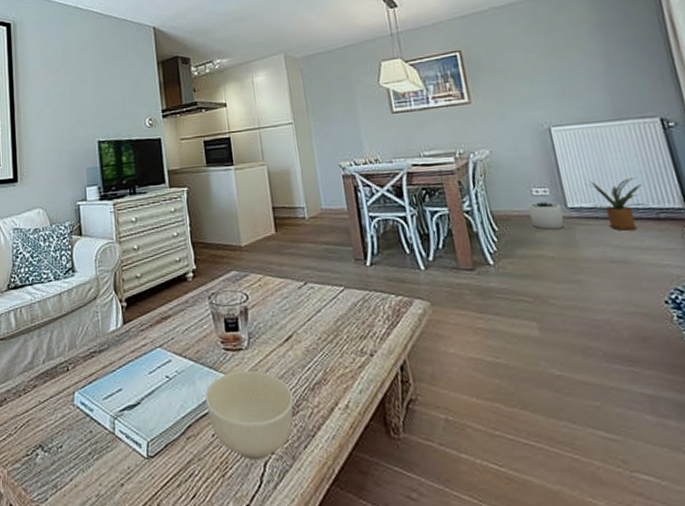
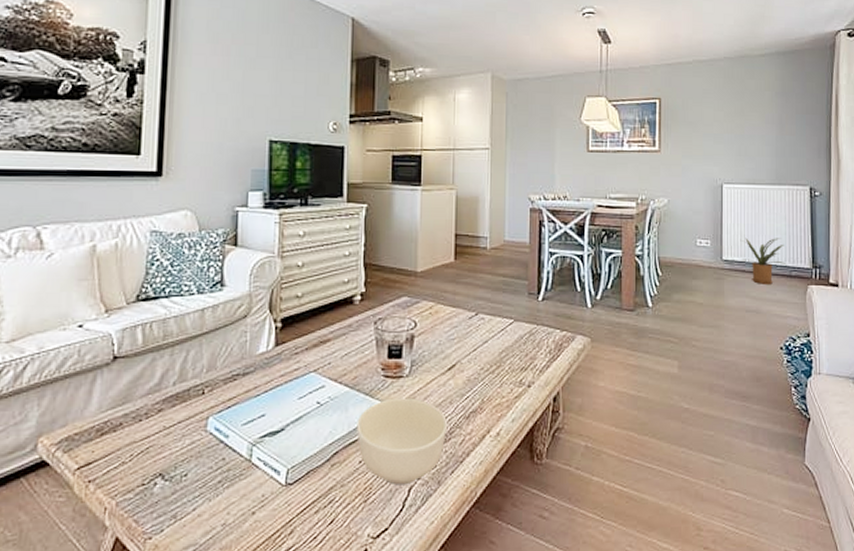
planter: present [528,202,565,230] -> none [691,253,718,278]

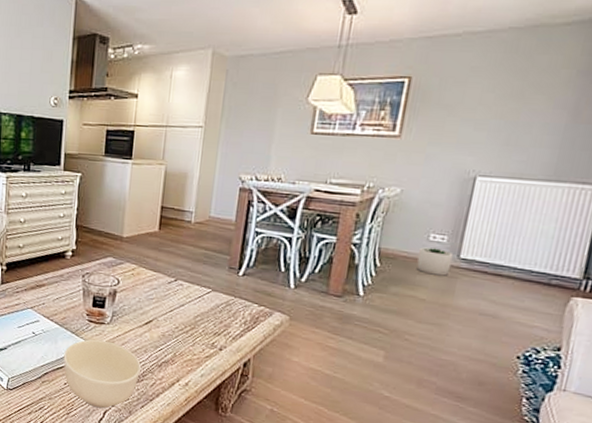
planter: none [691,253,718,278] -> present [416,247,454,276]
house plant: present [741,237,787,284] -> none [484,237,548,290]

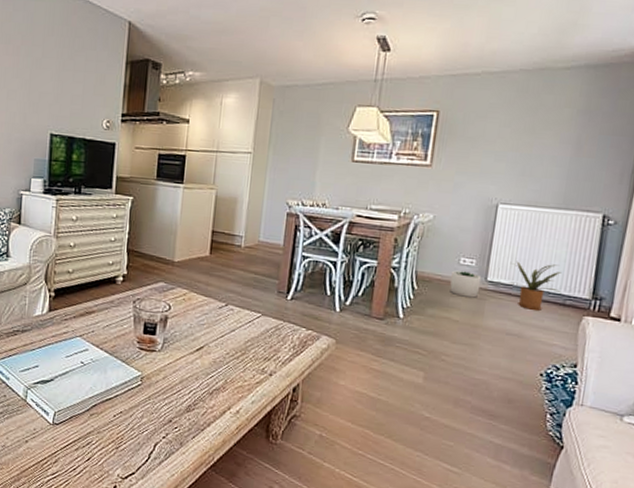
bowl: present [63,339,142,409] -> none [113,368,193,441]
house plant: none [484,237,548,290] -> present [508,261,562,310]

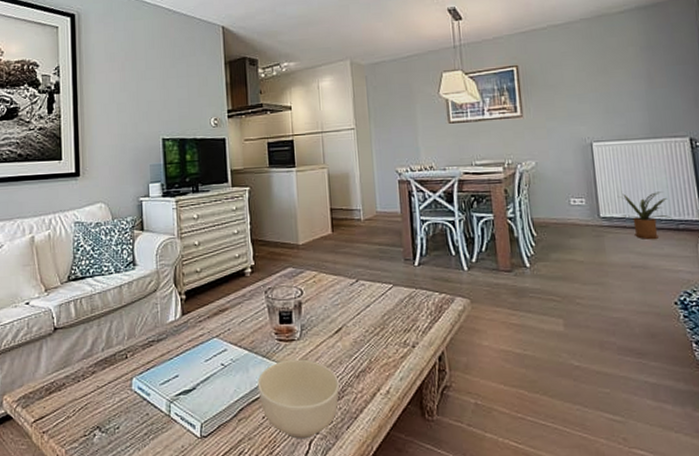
bowl: none [113,368,193,441] -> present [257,359,340,439]
planter: present [450,270,482,298] -> none [565,211,596,237]

